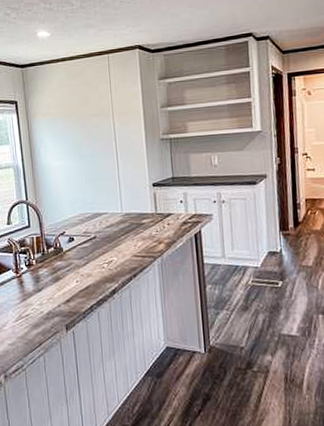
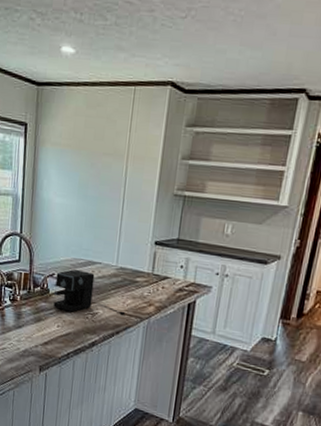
coffee maker: none [67,223,139,266] -> present [53,269,126,315]

